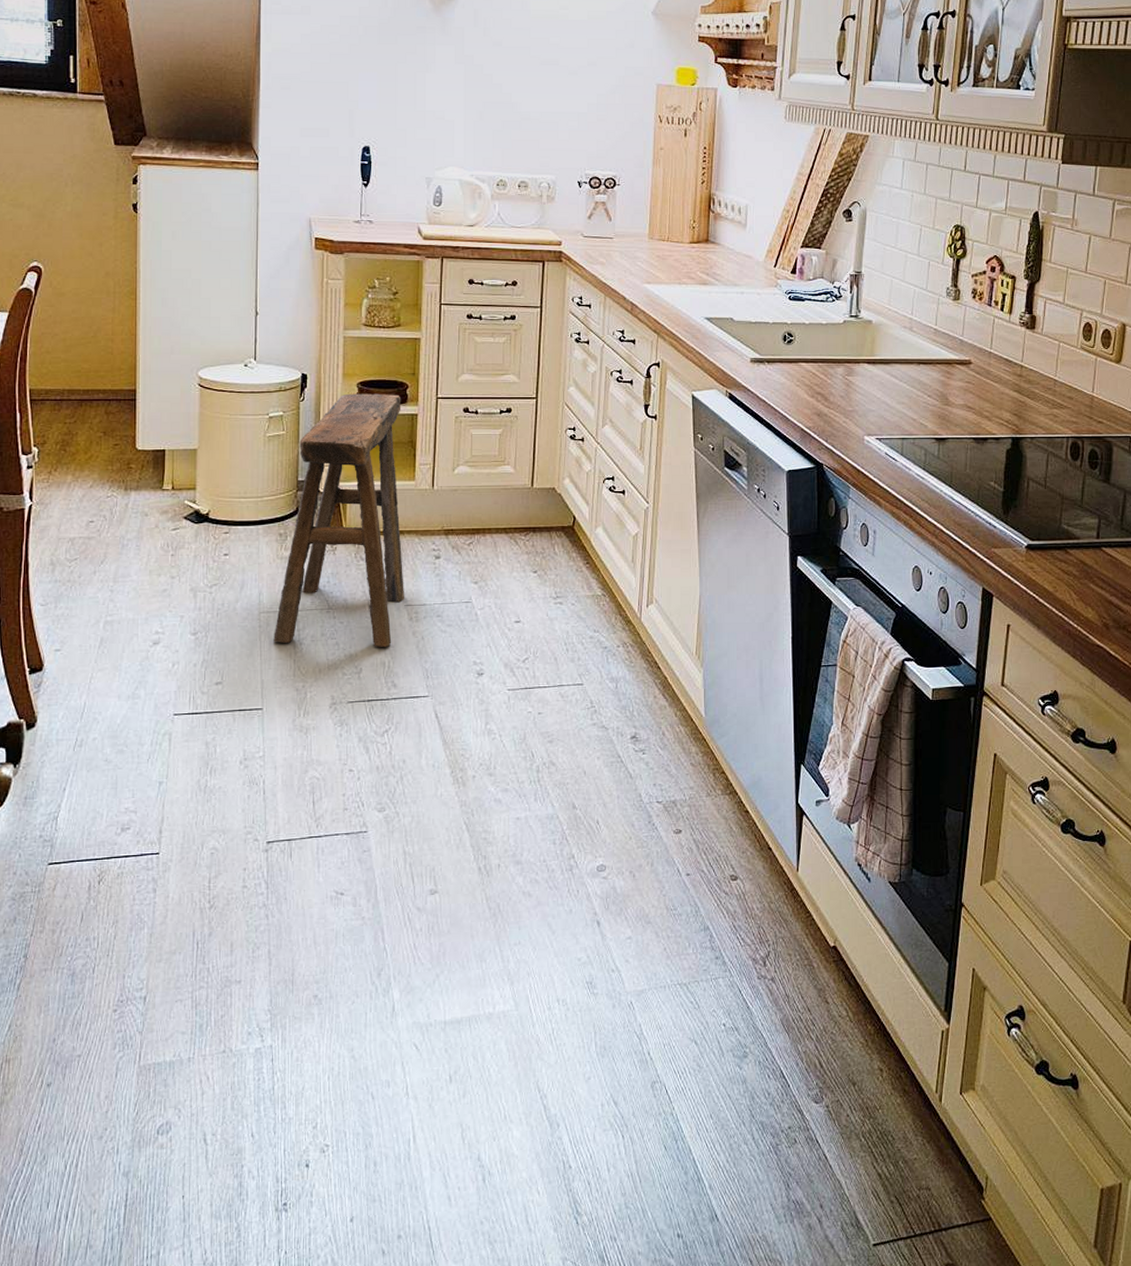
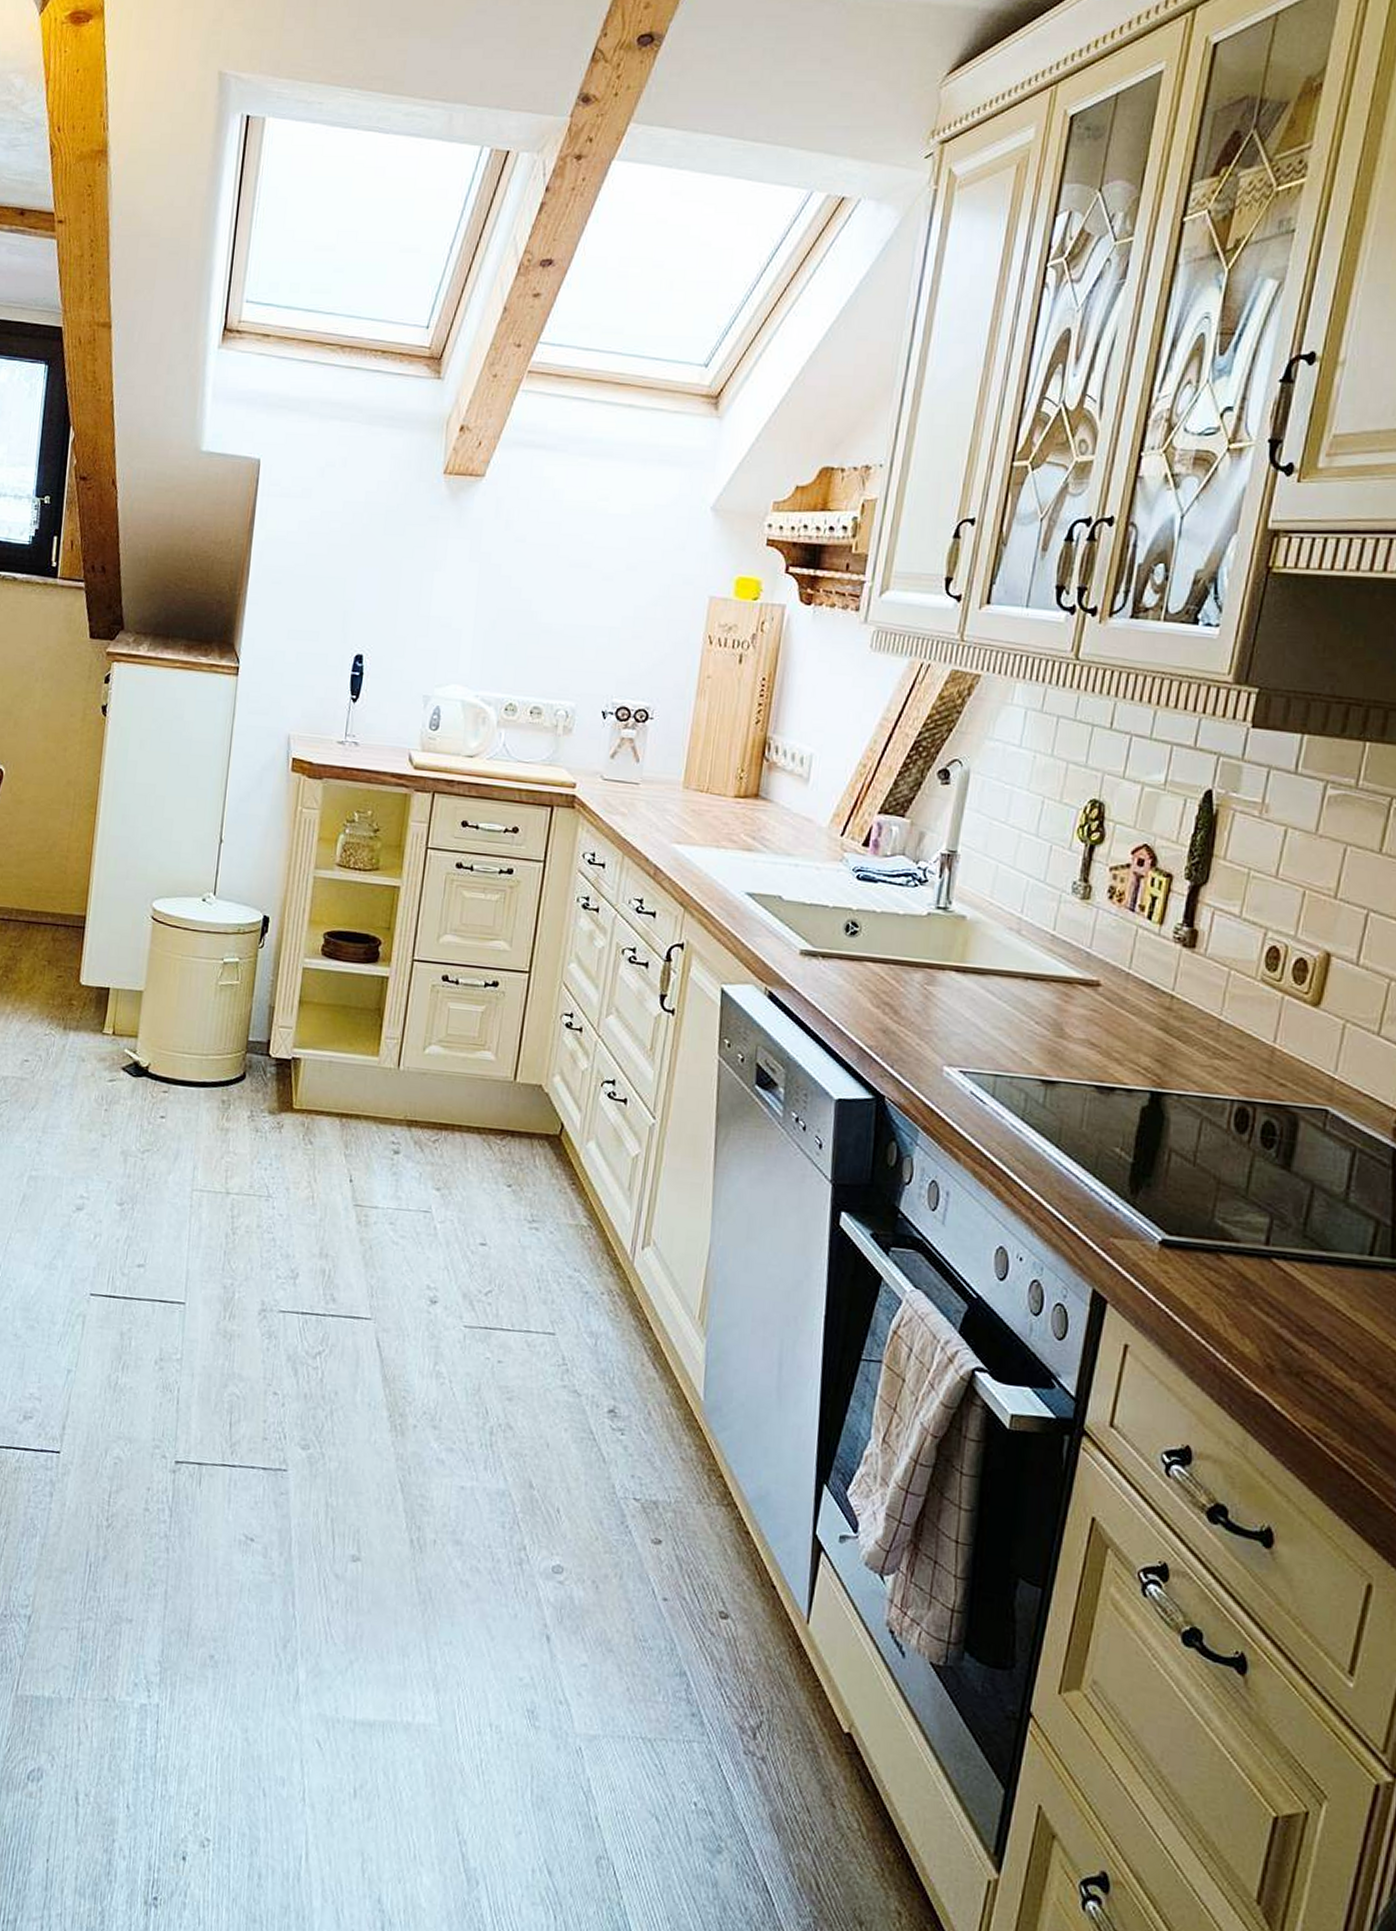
stool: present [273,393,404,647] -> none [204,944,372,1252]

